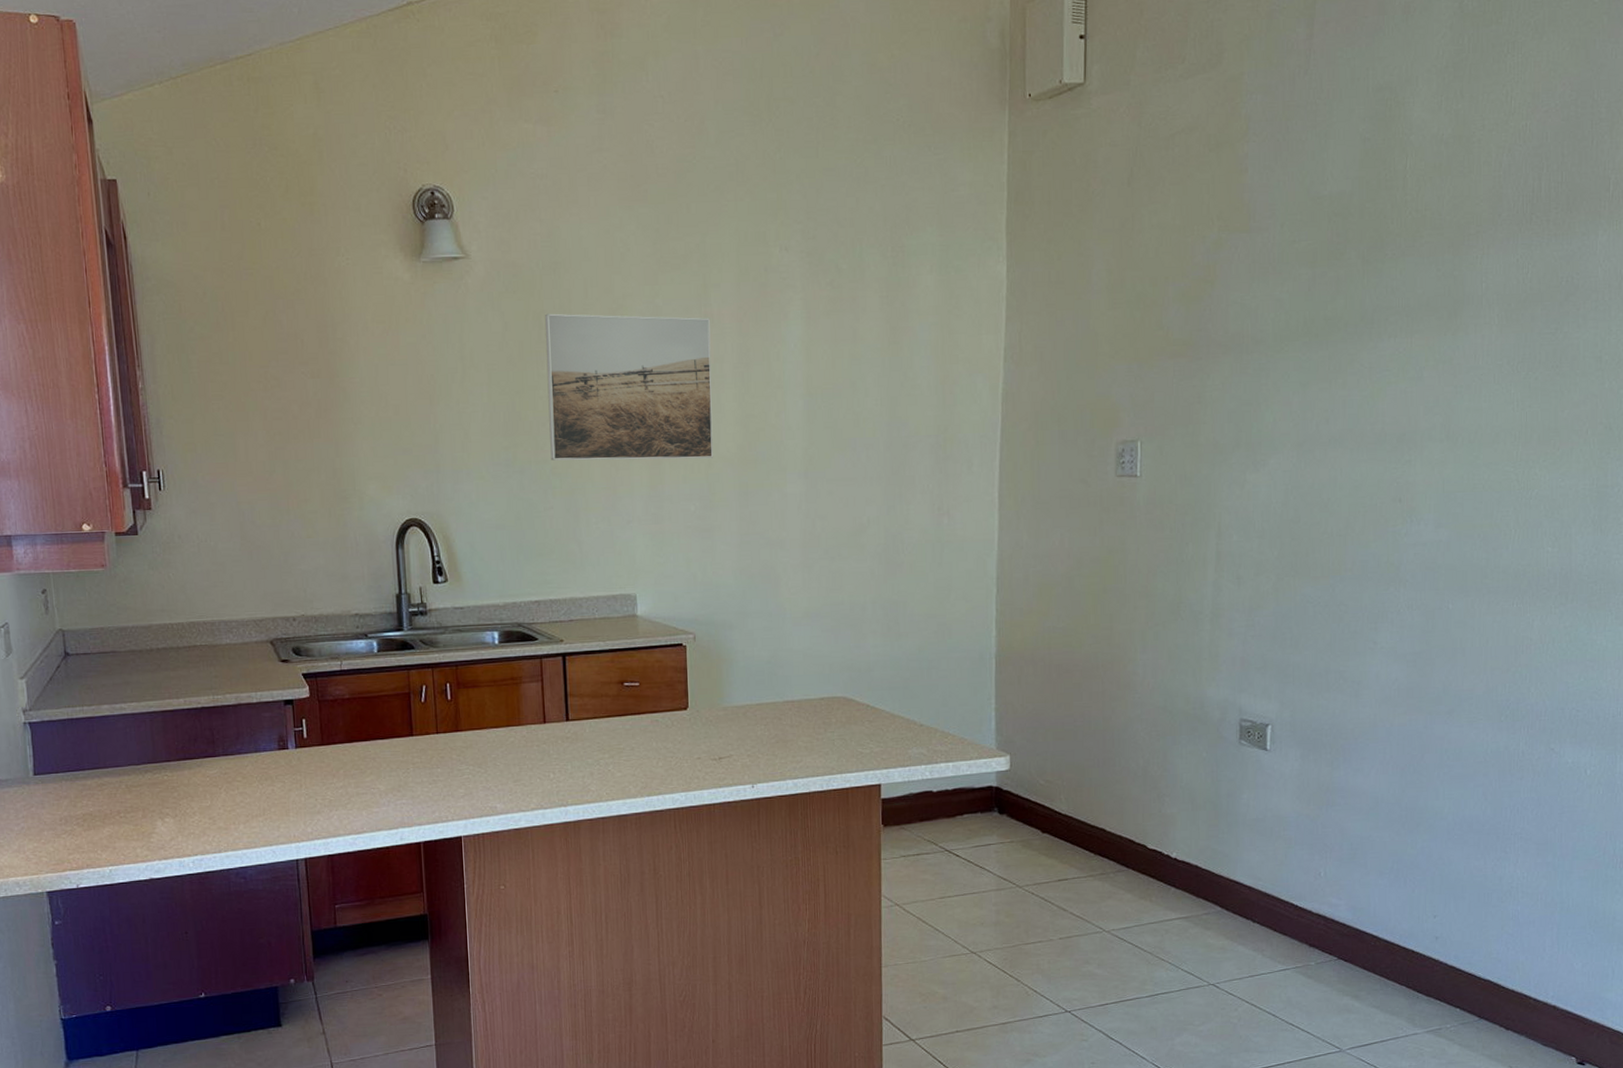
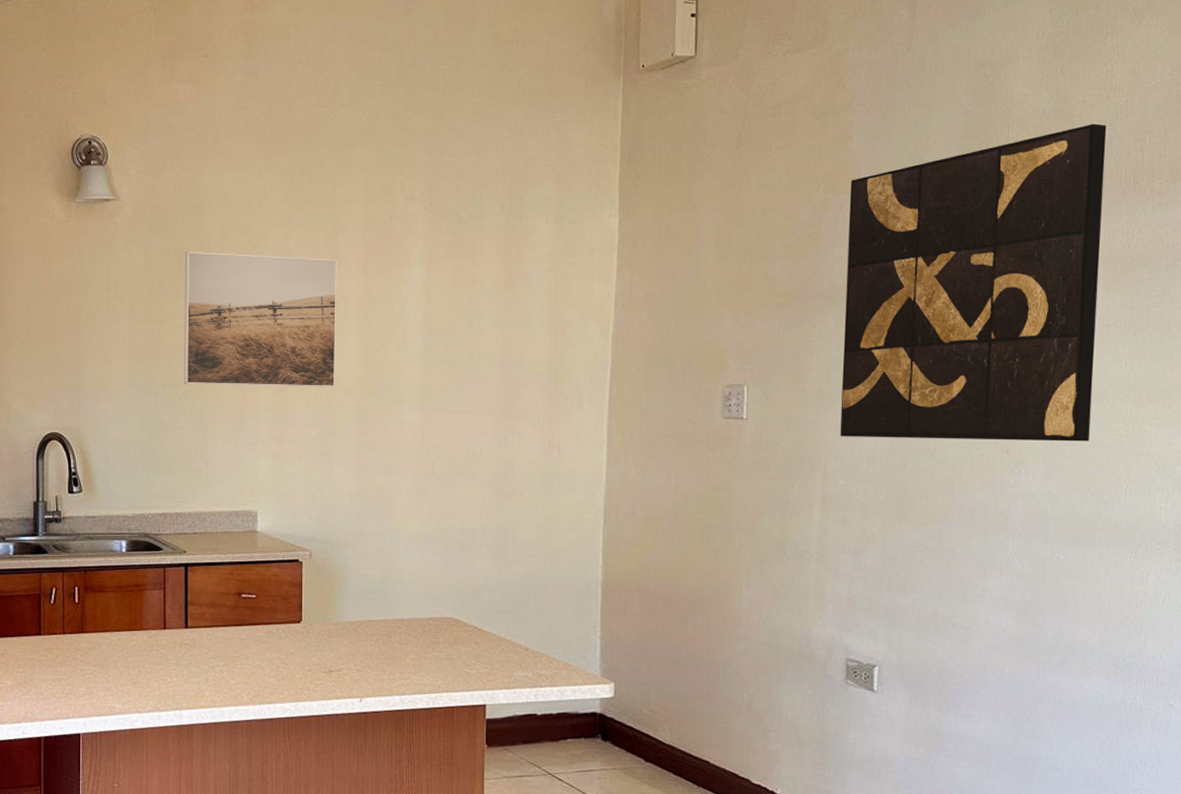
wall art: none [1234,150,1505,492] -> present [840,124,1107,442]

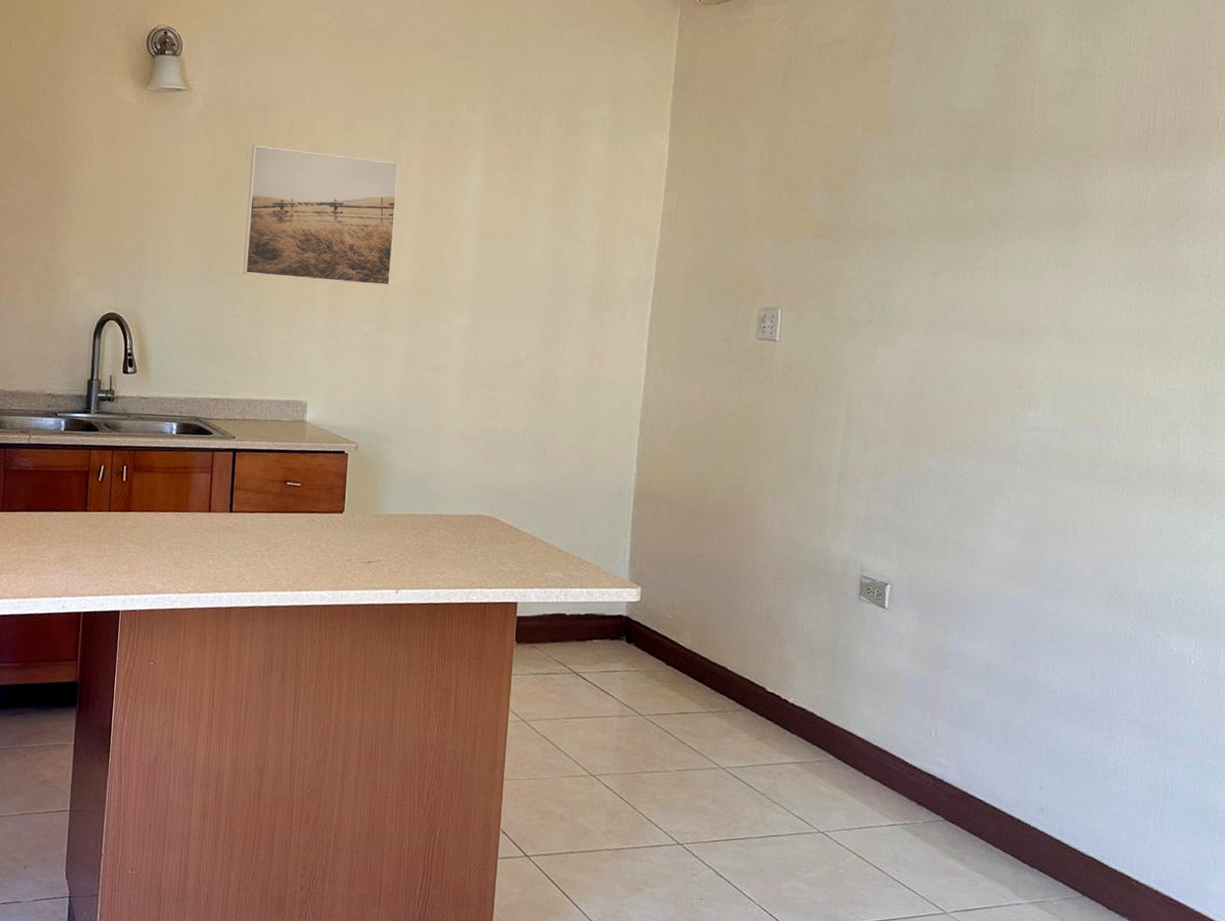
wall art: present [840,124,1107,442] -> none [865,85,1124,382]

